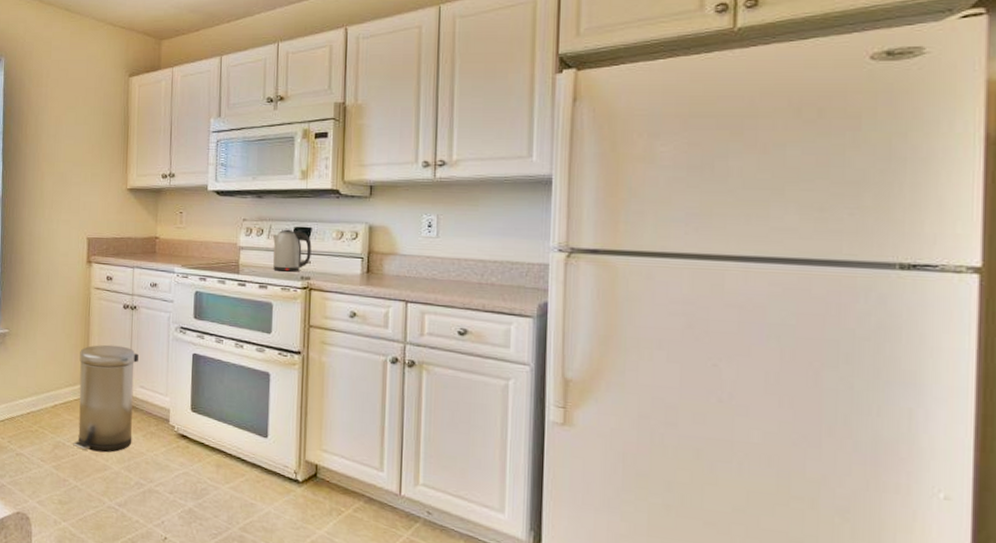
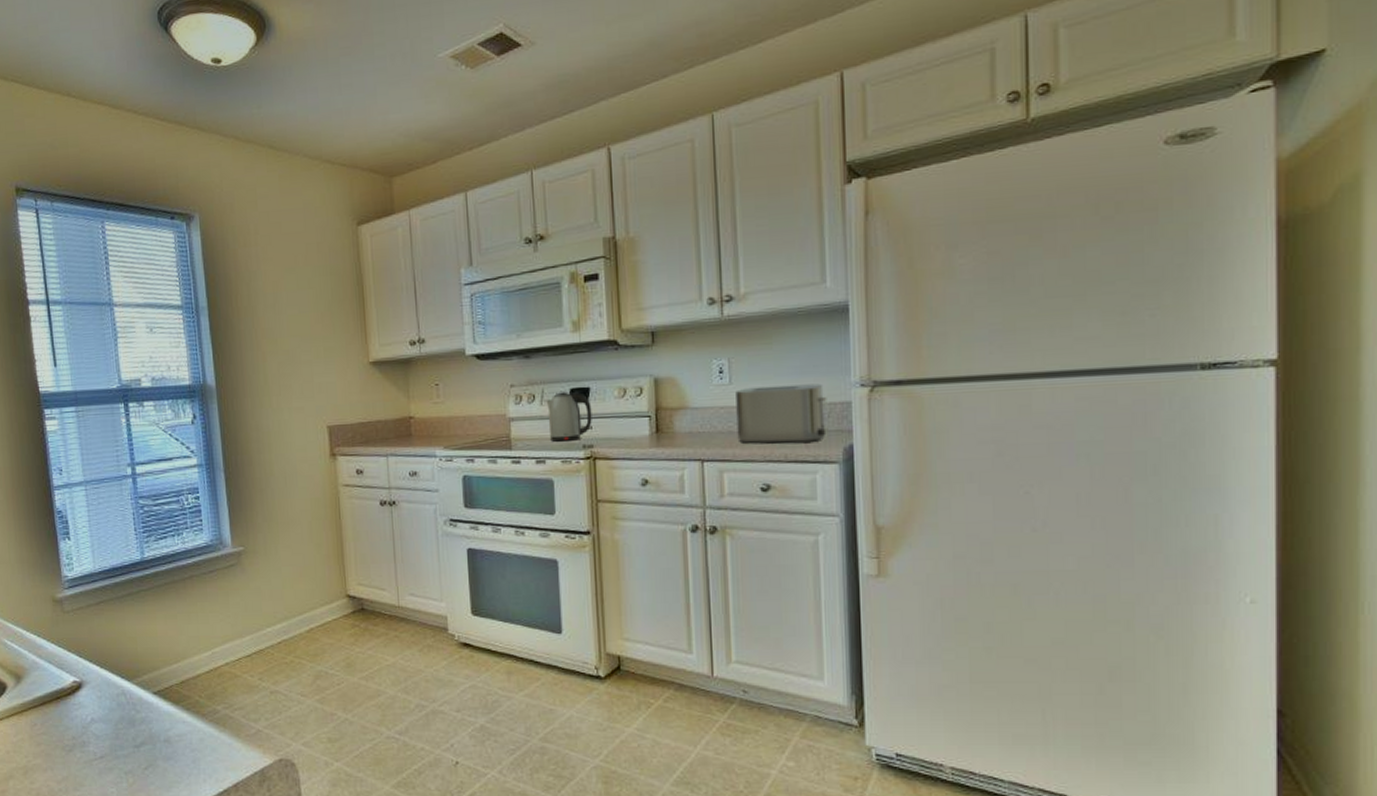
pedal bin: present [72,344,139,453] -> none [333,549,407,676]
toaster: none [440,242,526,297] -> present [736,383,827,445]

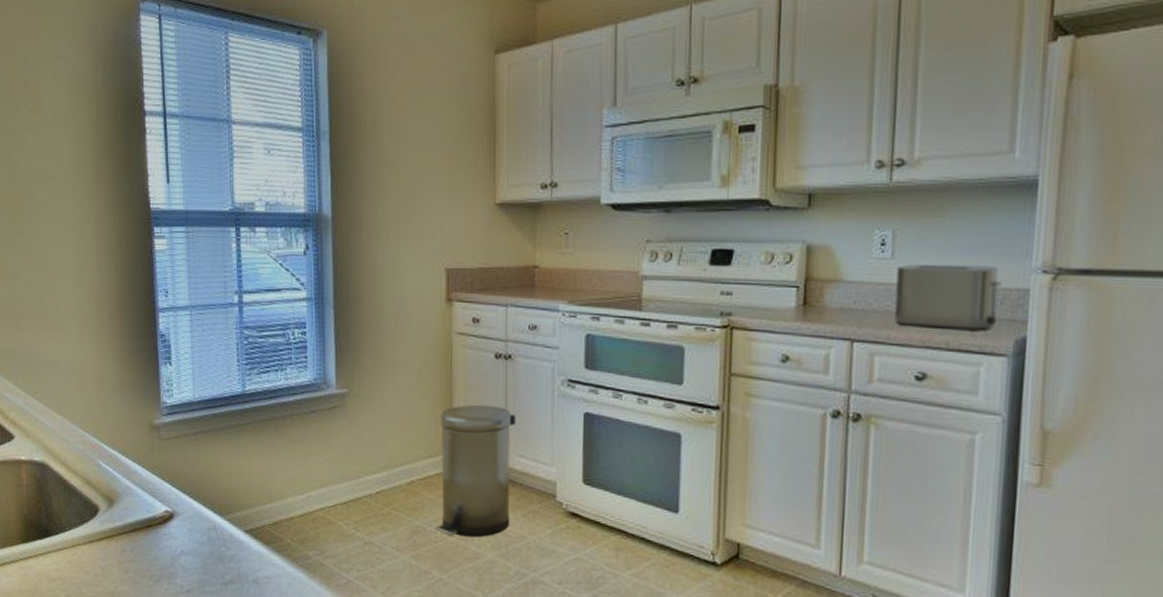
pedal bin: none [333,549,407,676] -> present [435,404,516,538]
kettle: present [547,392,592,442] -> none [684,252,734,307]

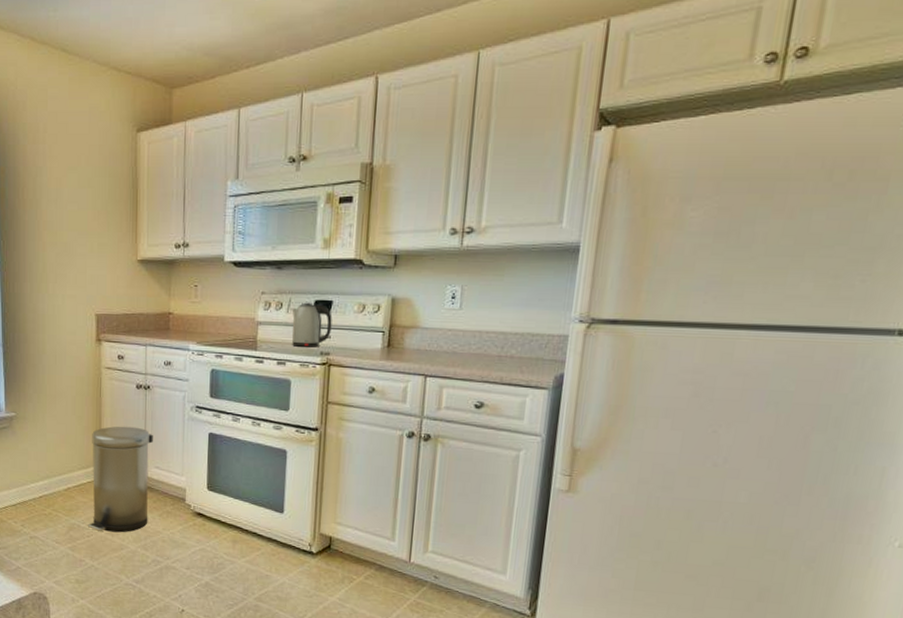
kettle: none [684,252,734,307] -> present [292,302,333,348]
toaster: present [894,264,1002,332] -> none [460,314,547,369]

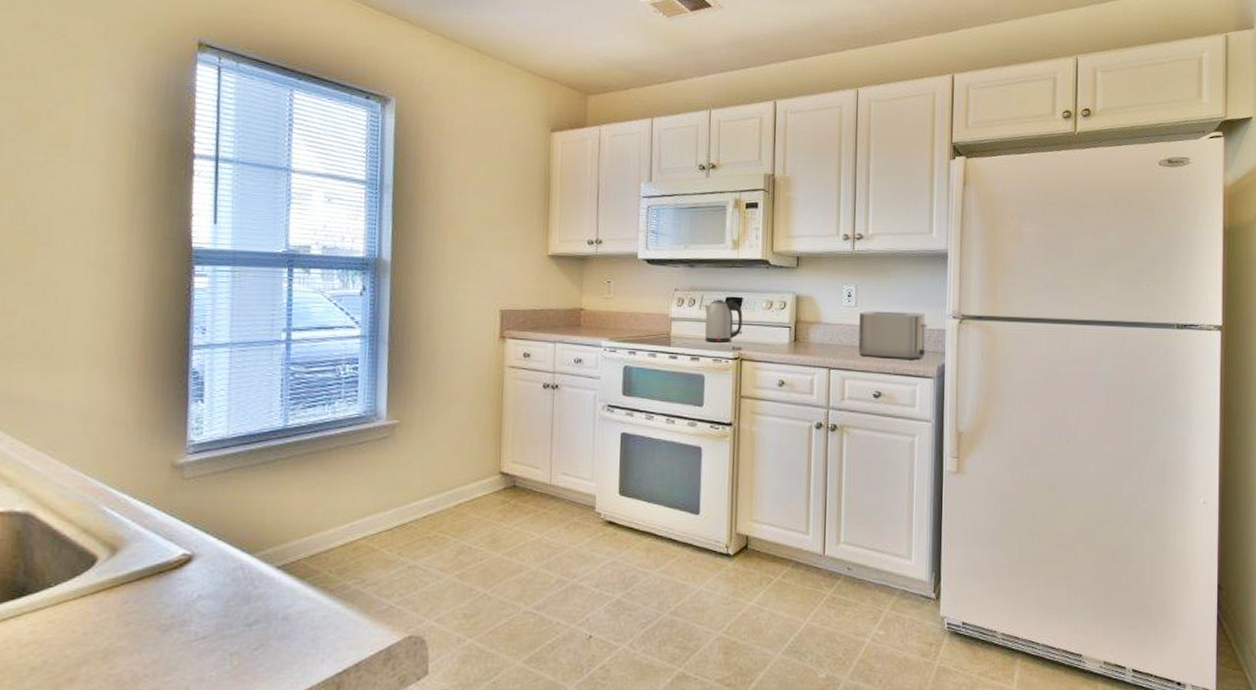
pedal bin: present [87,426,153,533] -> none [480,429,561,552]
toaster: none [460,314,547,369] -> present [858,310,928,361]

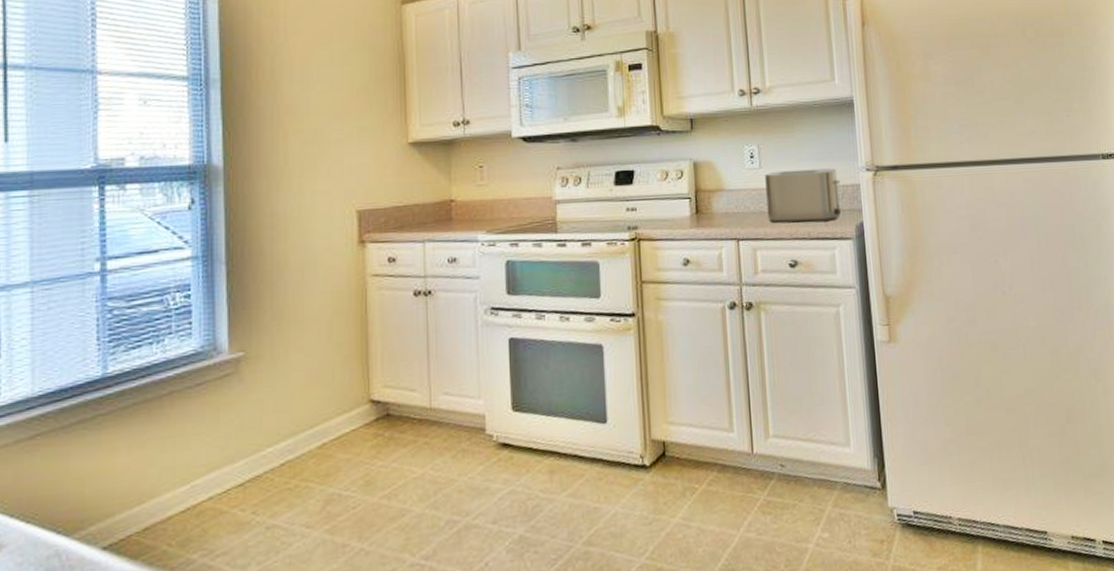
kettle: present [704,299,743,343] -> none [593,174,637,224]

